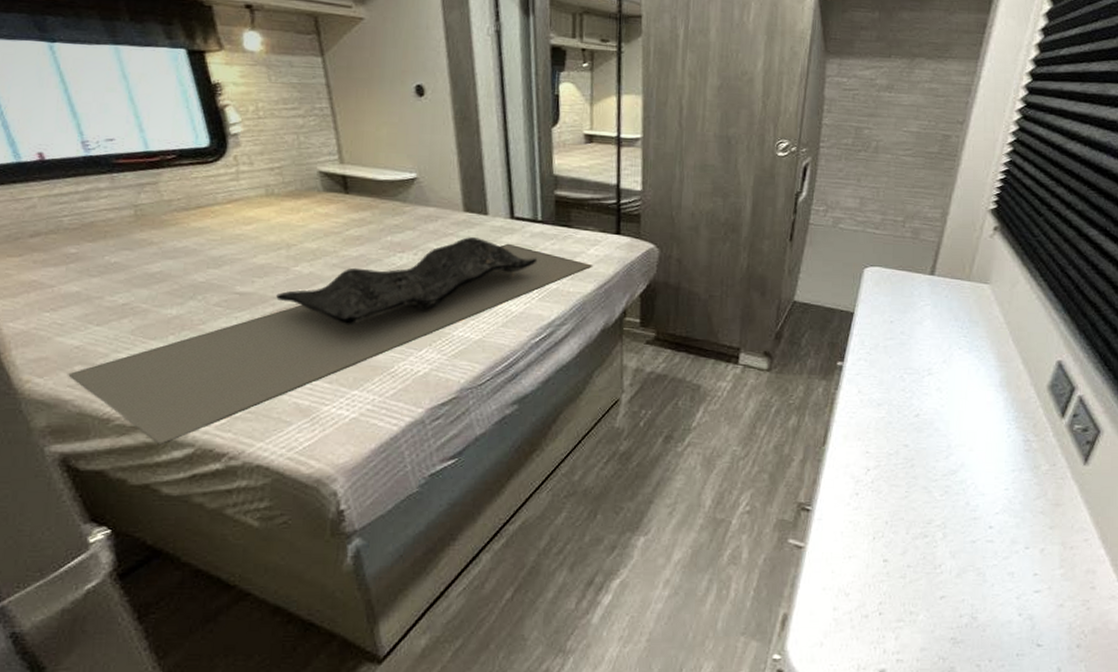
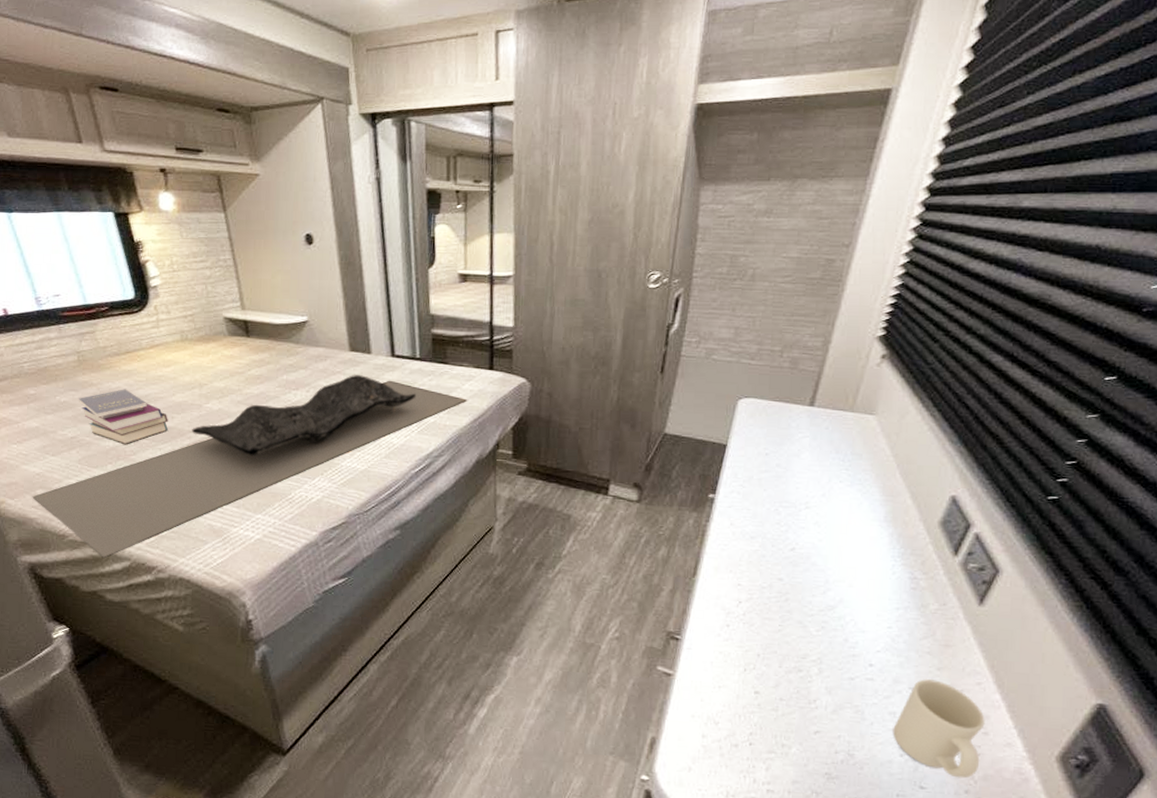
books: none [133,248,247,313] -> present [78,389,168,445]
mug: none [1012,538,1092,633] -> present [893,679,985,779]

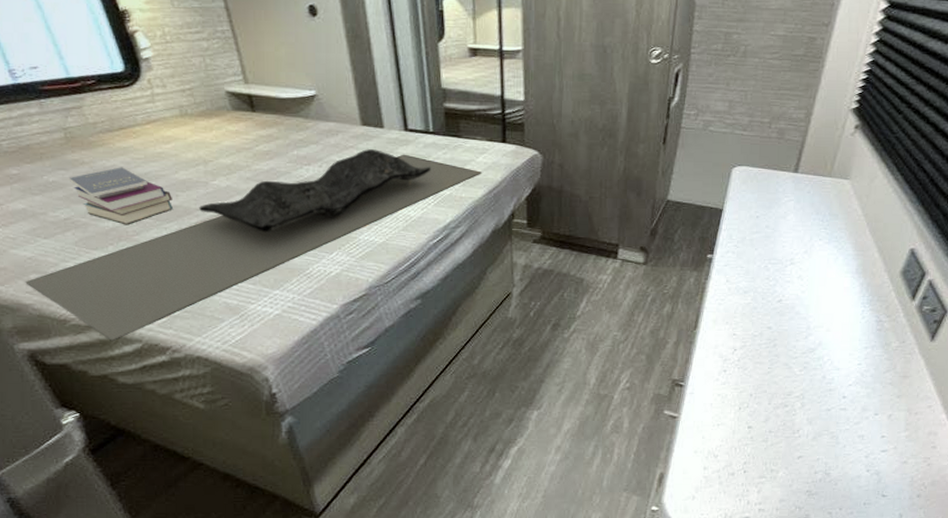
mug: present [893,679,985,779] -> none [861,406,934,485]

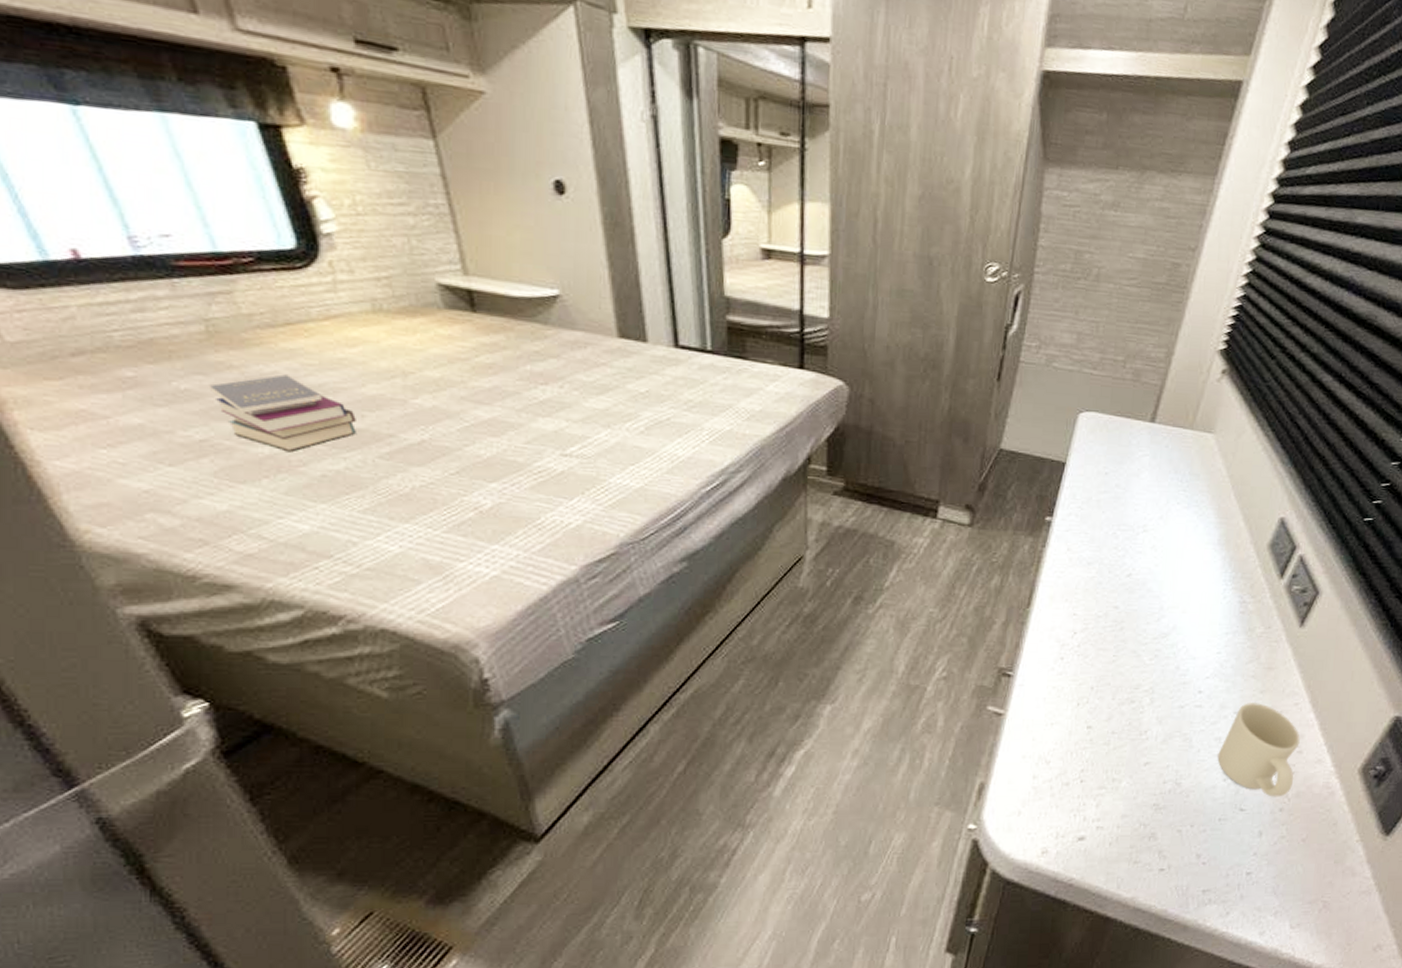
throw blanket: present [25,149,481,341] -> none [138,368,771,606]
mug: none [861,406,934,485] -> present [1217,703,1300,797]

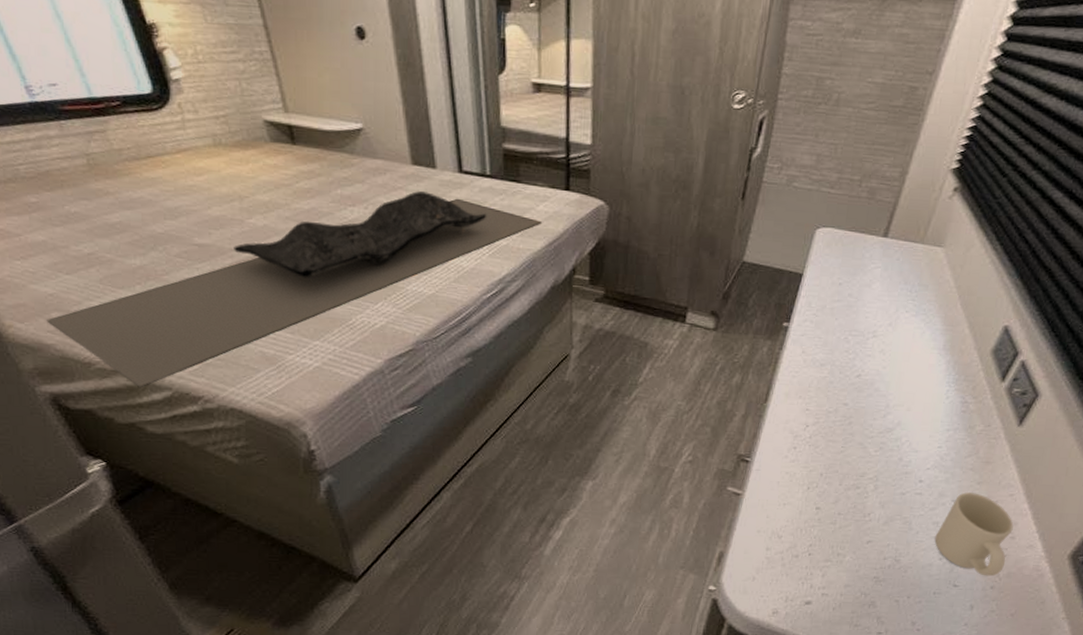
throw blanket: none [138,368,771,606] -> present [46,191,542,387]
books: present [209,374,356,452] -> none [92,199,205,264]

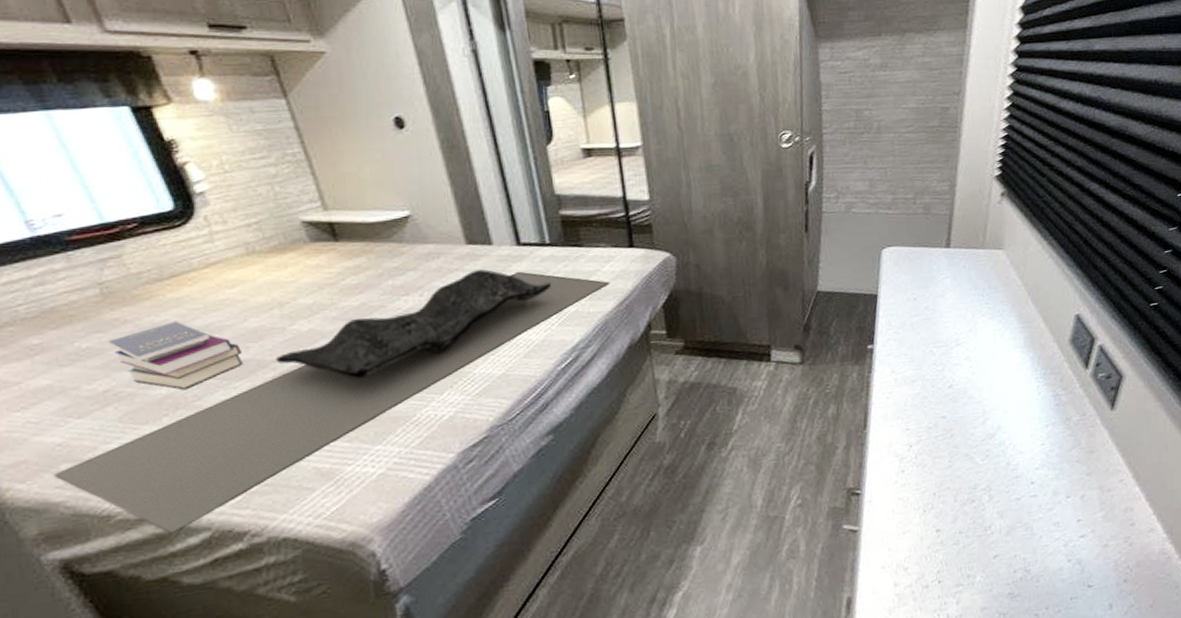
books: none [92,199,205,264] -> present [107,321,243,390]
mug: present [935,492,1014,577] -> none [1059,485,1132,571]

